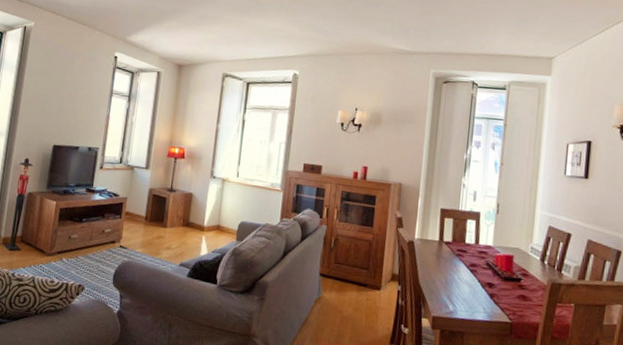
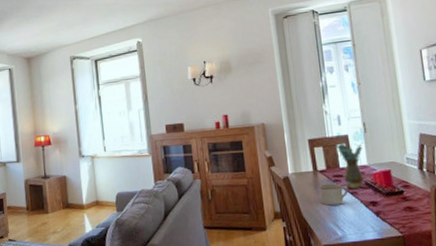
mug: none [440,255,469,280] -> present [319,183,348,206]
vase: none [466,217,492,267] -> present [335,142,364,188]

